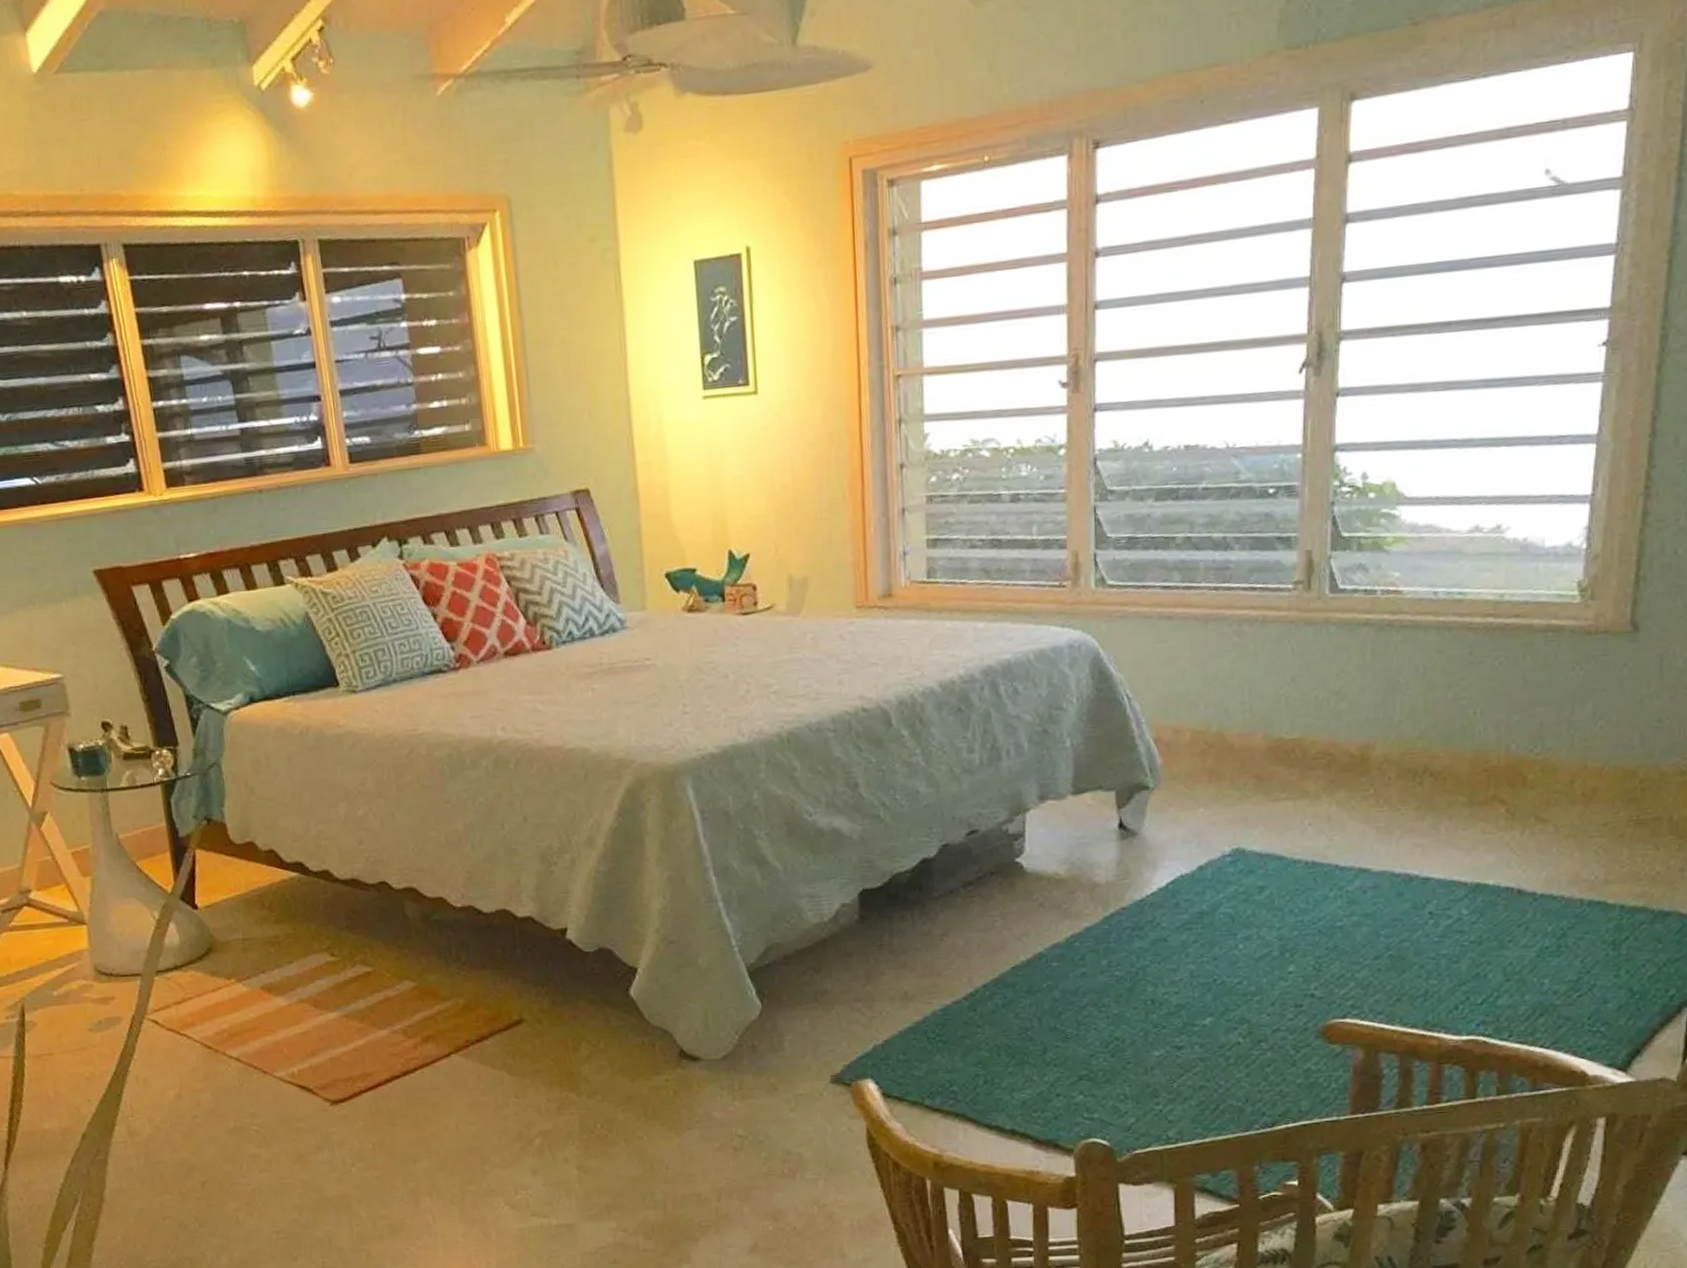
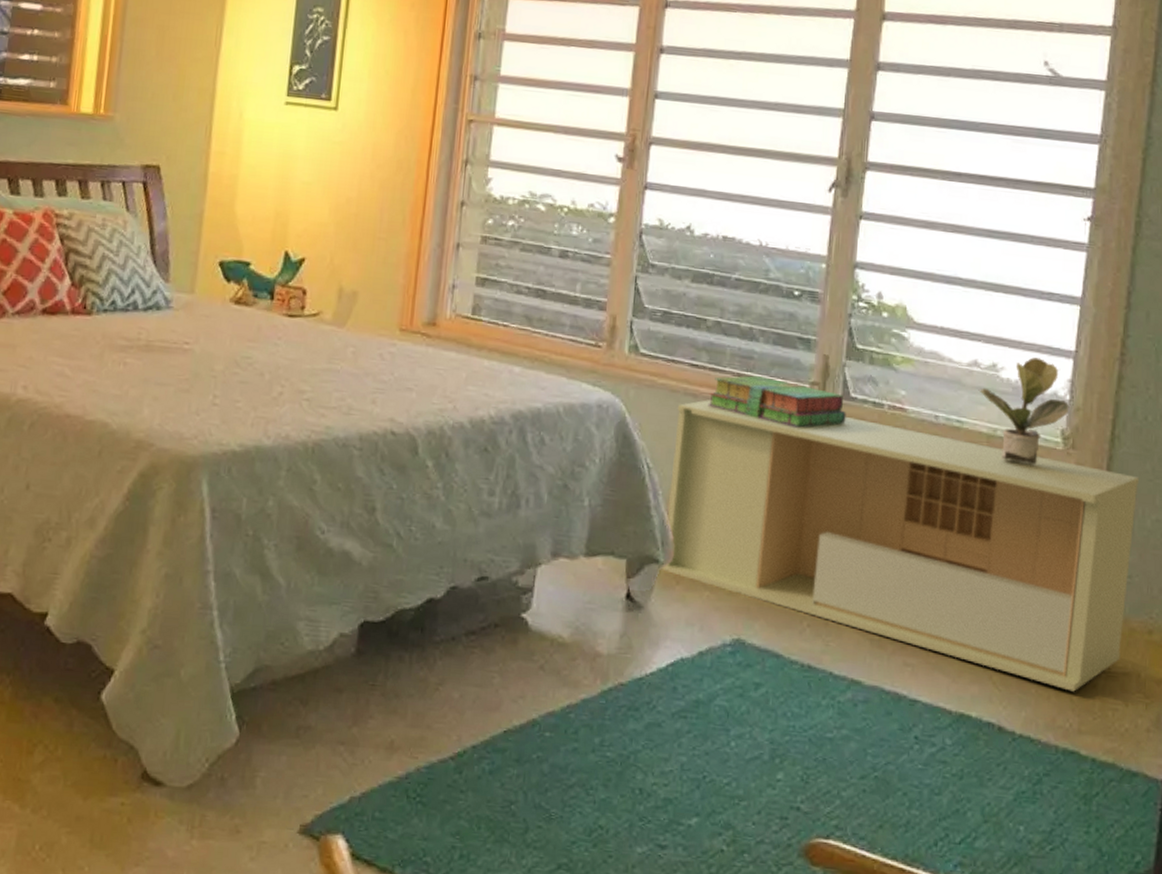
storage bench: none [1151,610,1668,845] -> present [661,400,1139,692]
stack of books: none [1184,585,1335,631] -> present [708,375,846,428]
potted plant: none [1481,509,1587,625] -> present [978,357,1070,464]

